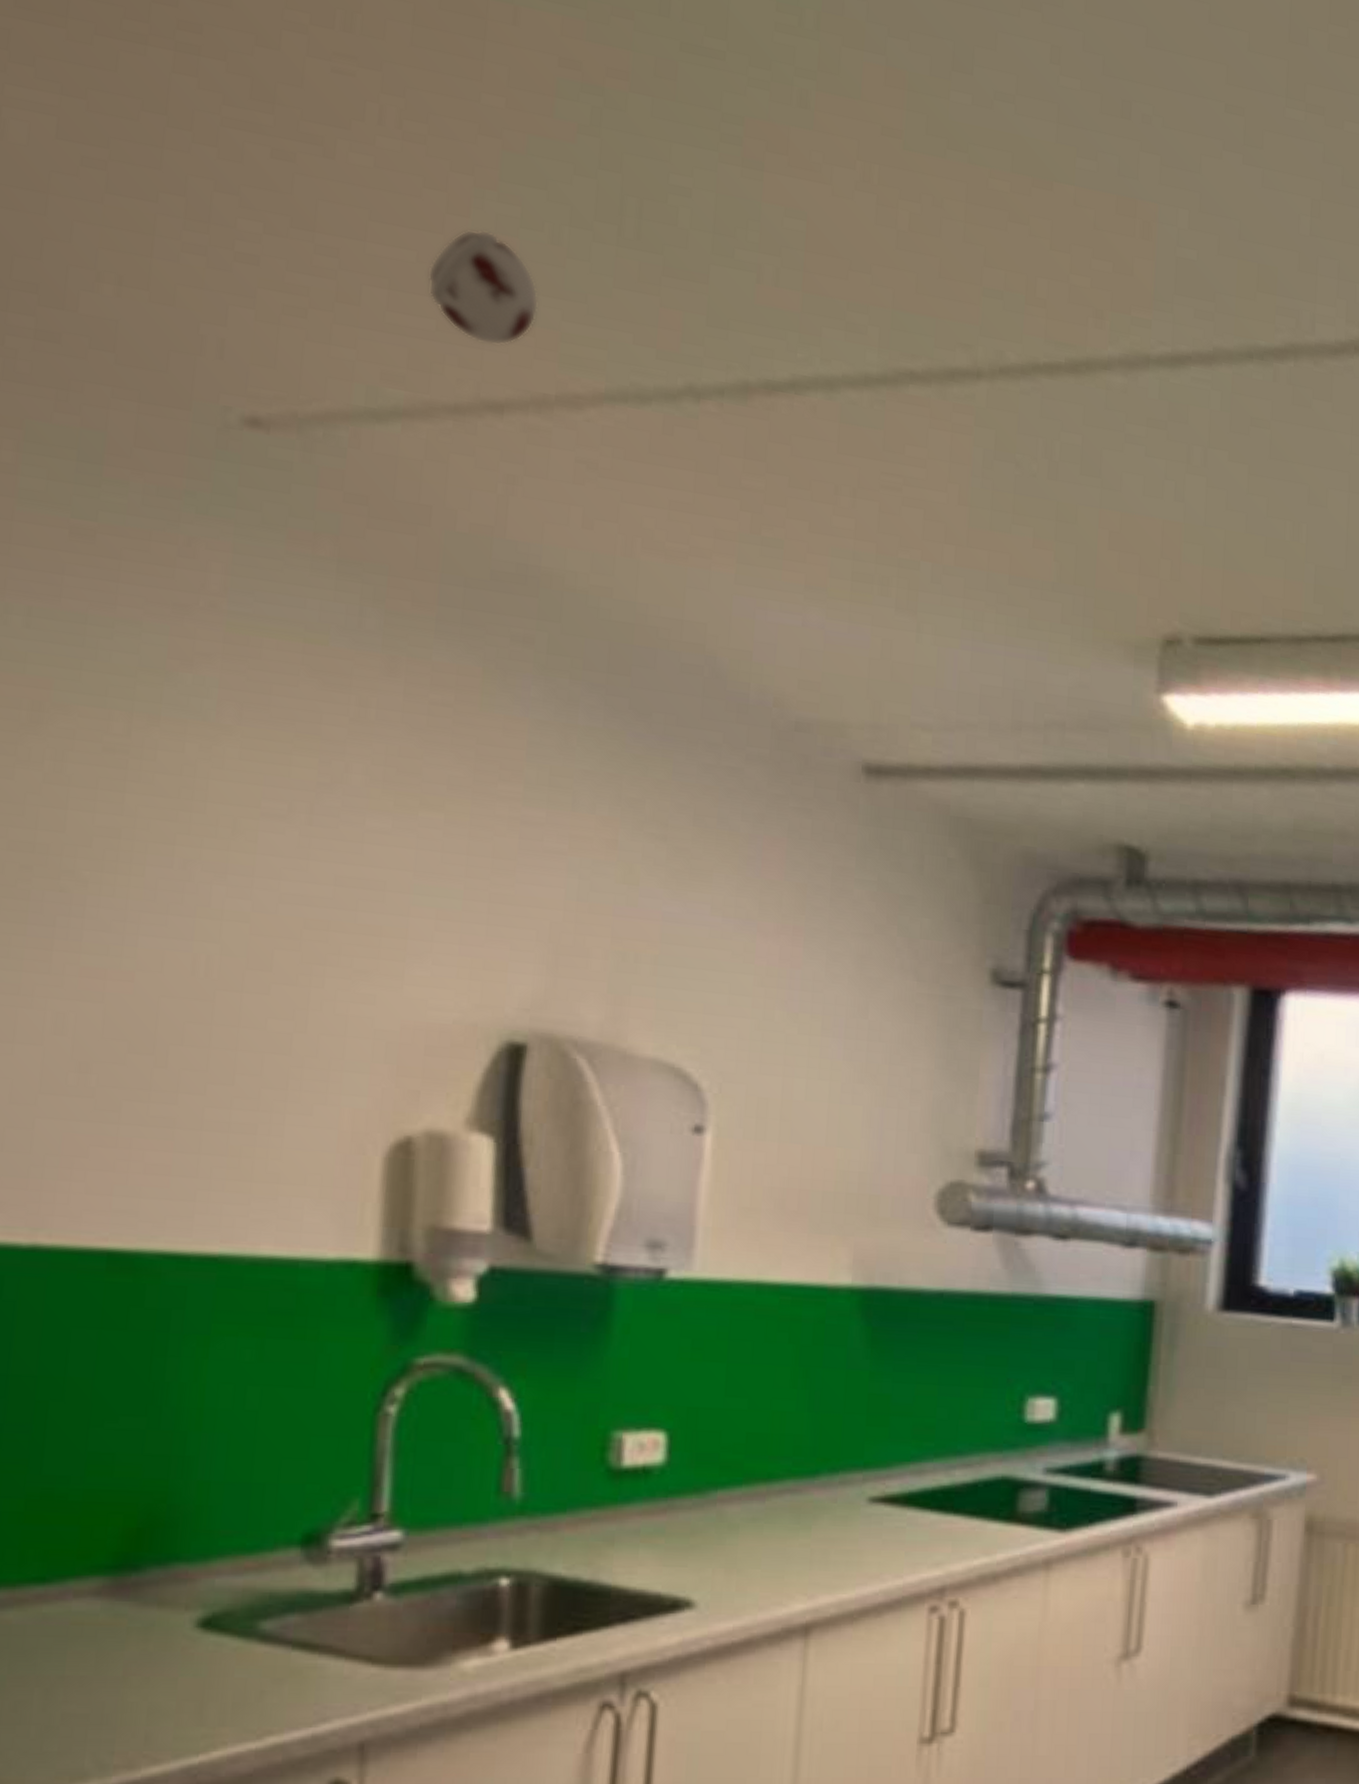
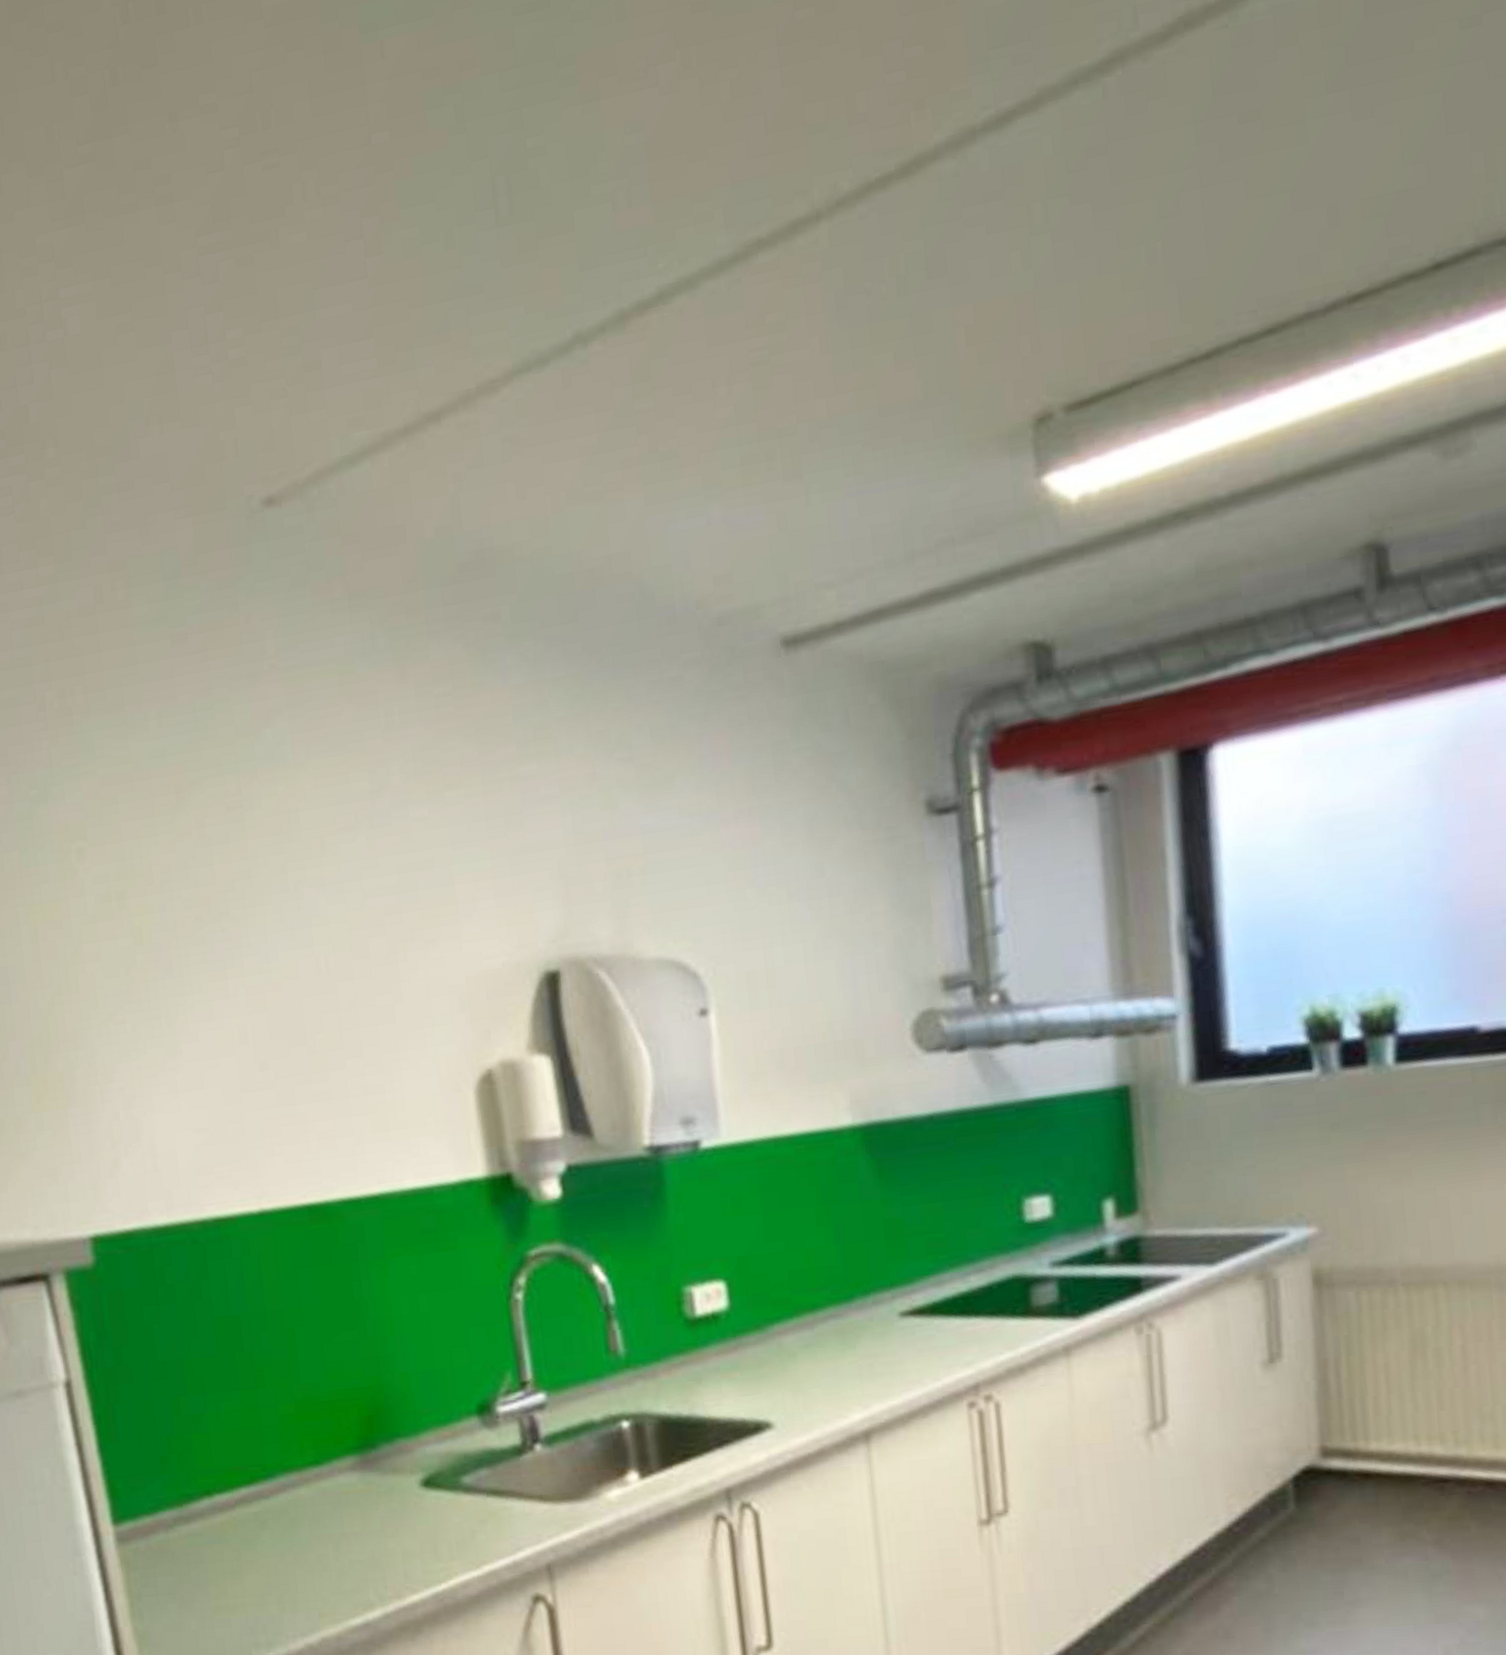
smoke detector: present [427,229,540,346] -> none [362,259,449,364]

